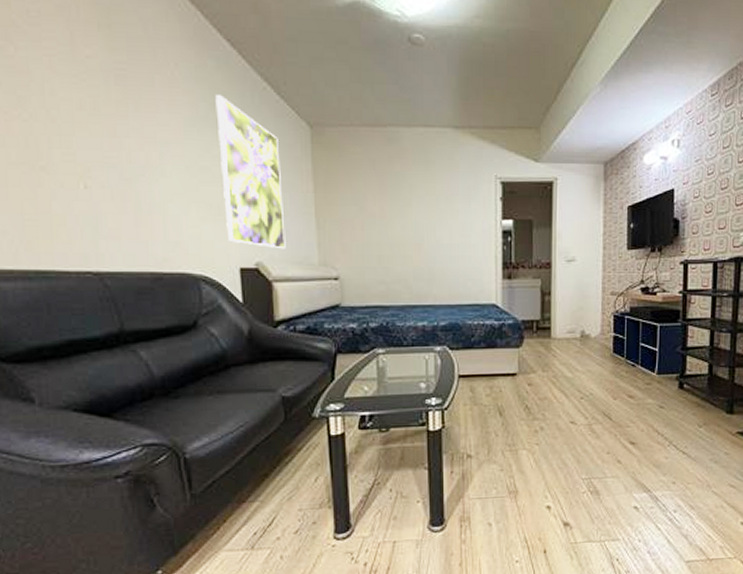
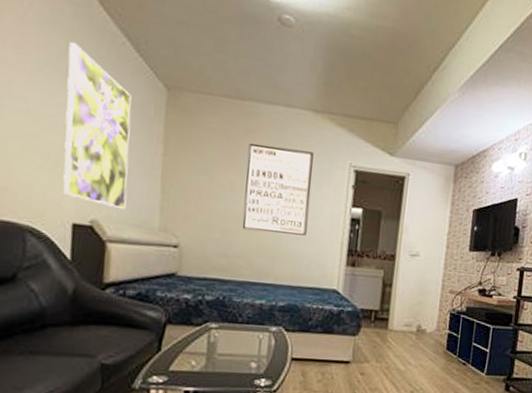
wall art: none [394,168,460,255] -> present [242,143,314,236]

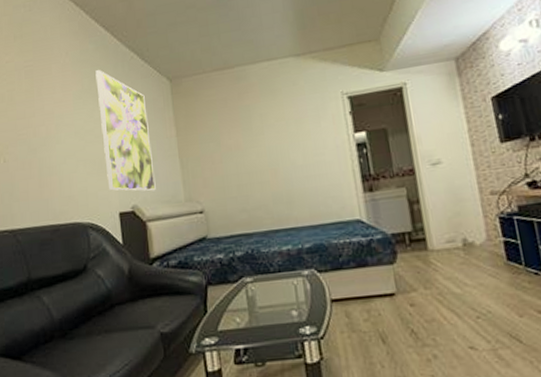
wall art: present [242,143,314,236] -> none [244,93,316,182]

